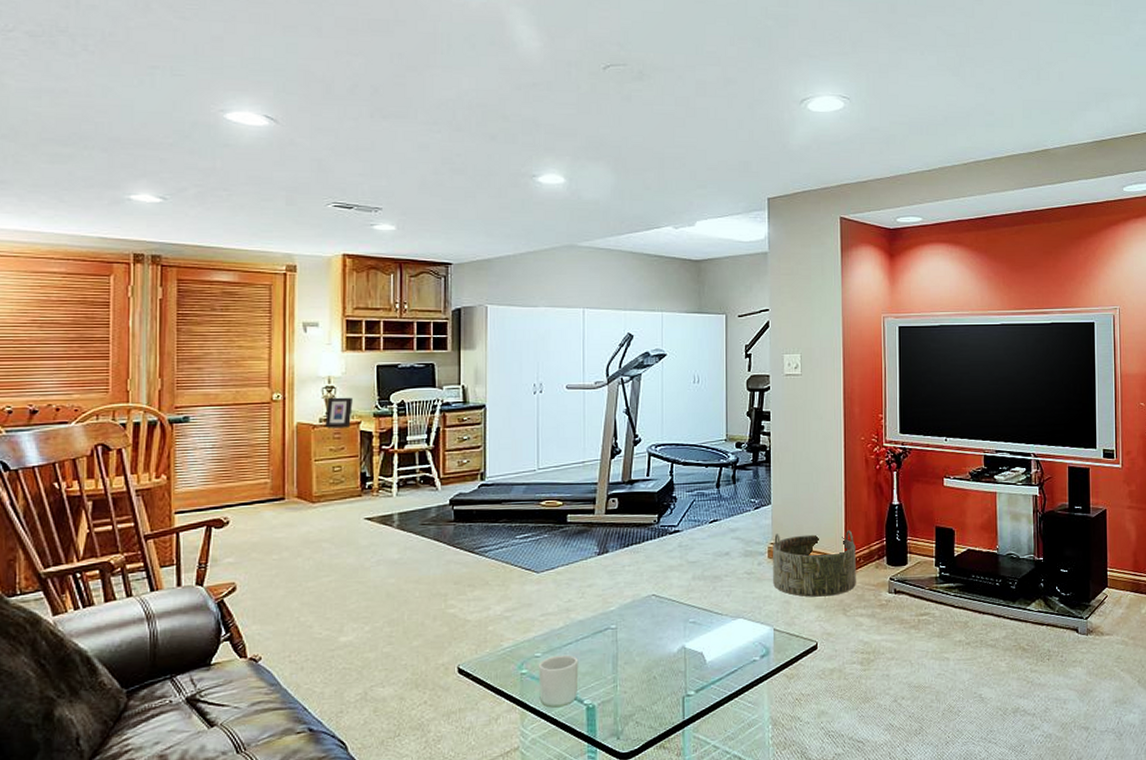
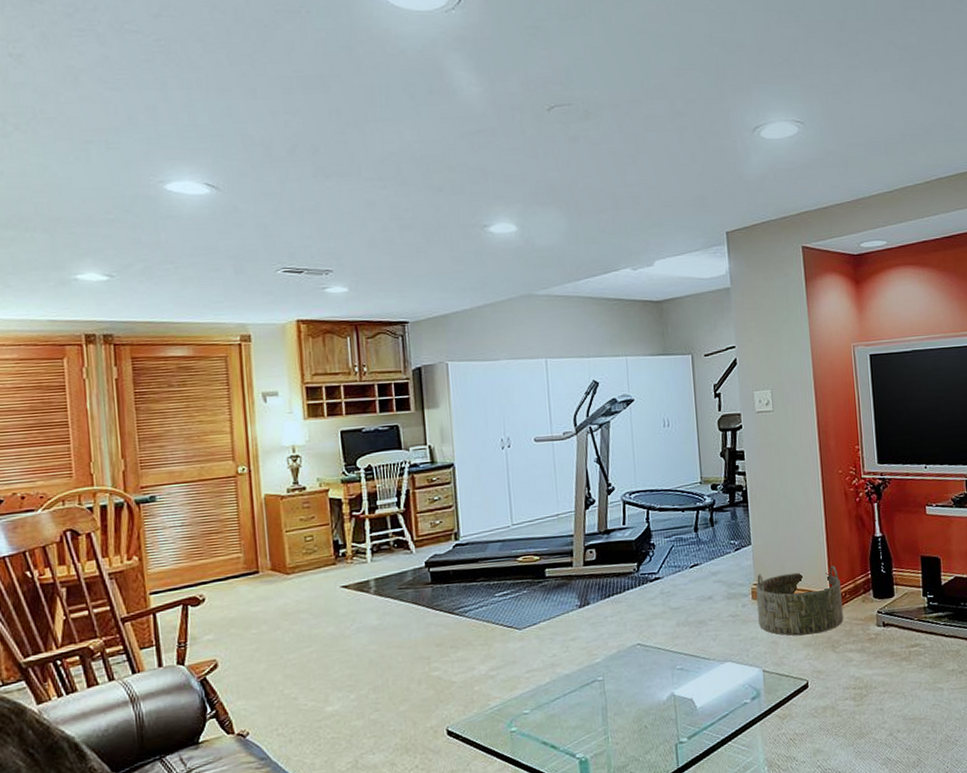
picture frame: present [325,397,353,427] -> none [293,465,320,497]
mug: present [538,654,579,708] -> none [527,709,569,764]

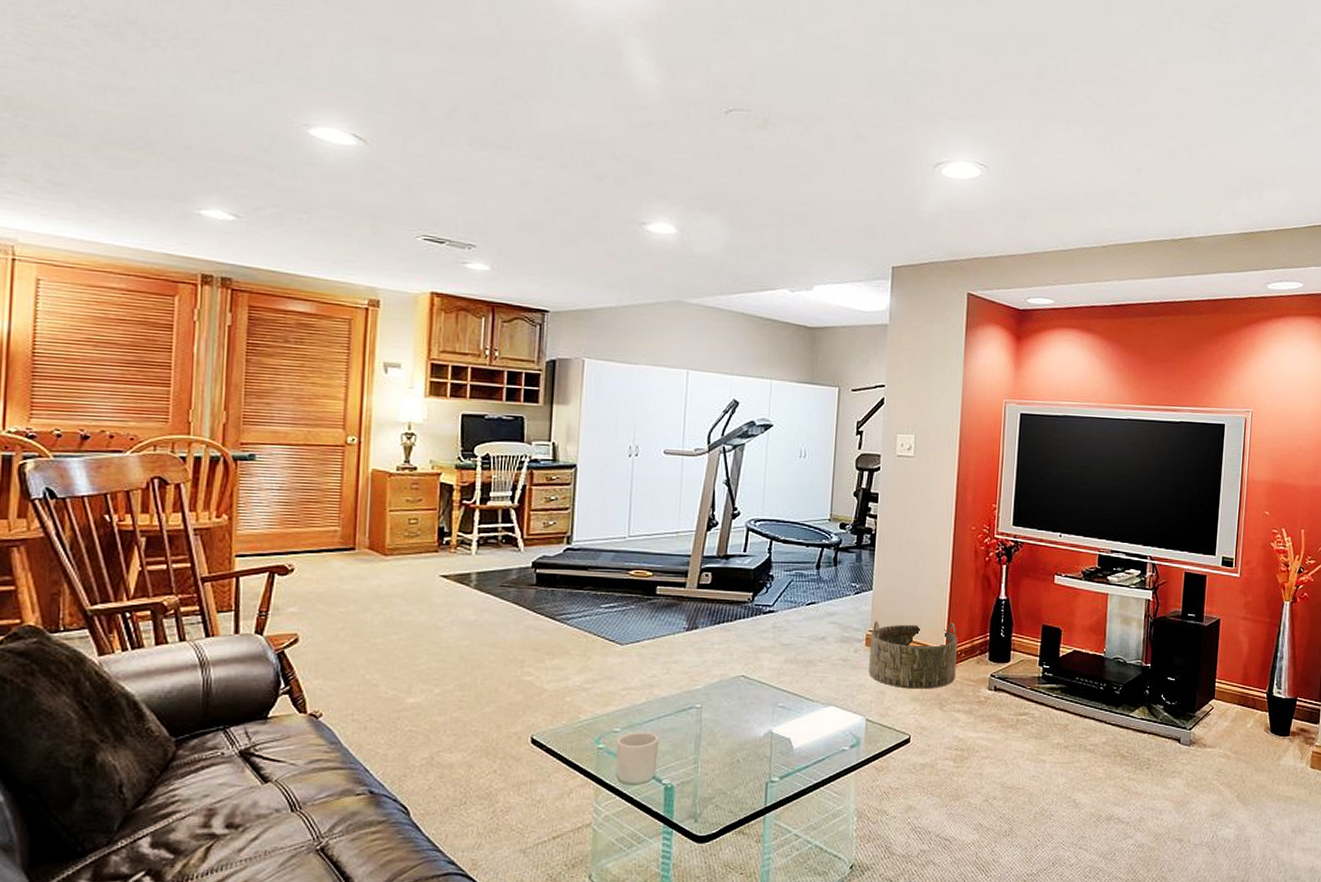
mug: none [527,709,569,764] -> present [616,731,659,785]

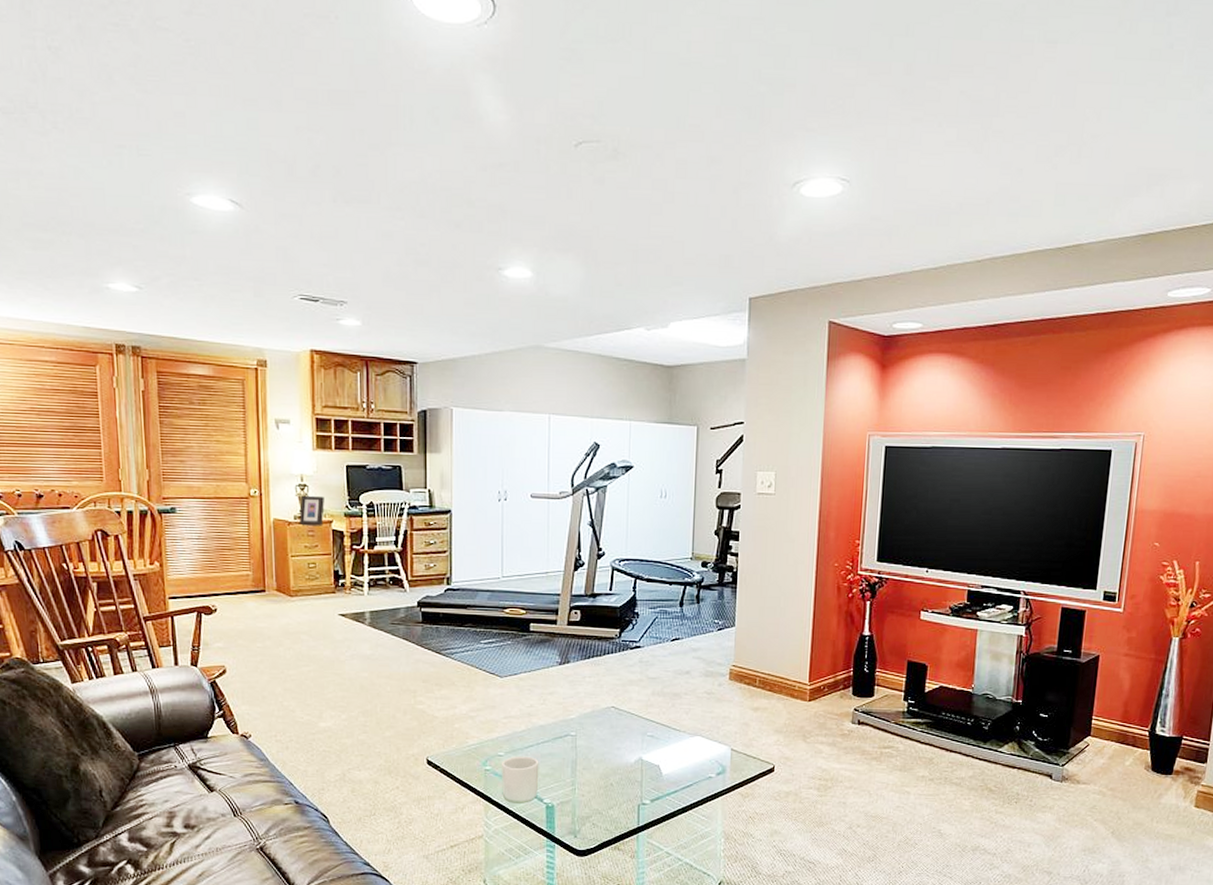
picture frame: none [403,445,434,477] -> present [299,495,325,525]
basket: present [869,621,958,689] -> none [733,656,821,722]

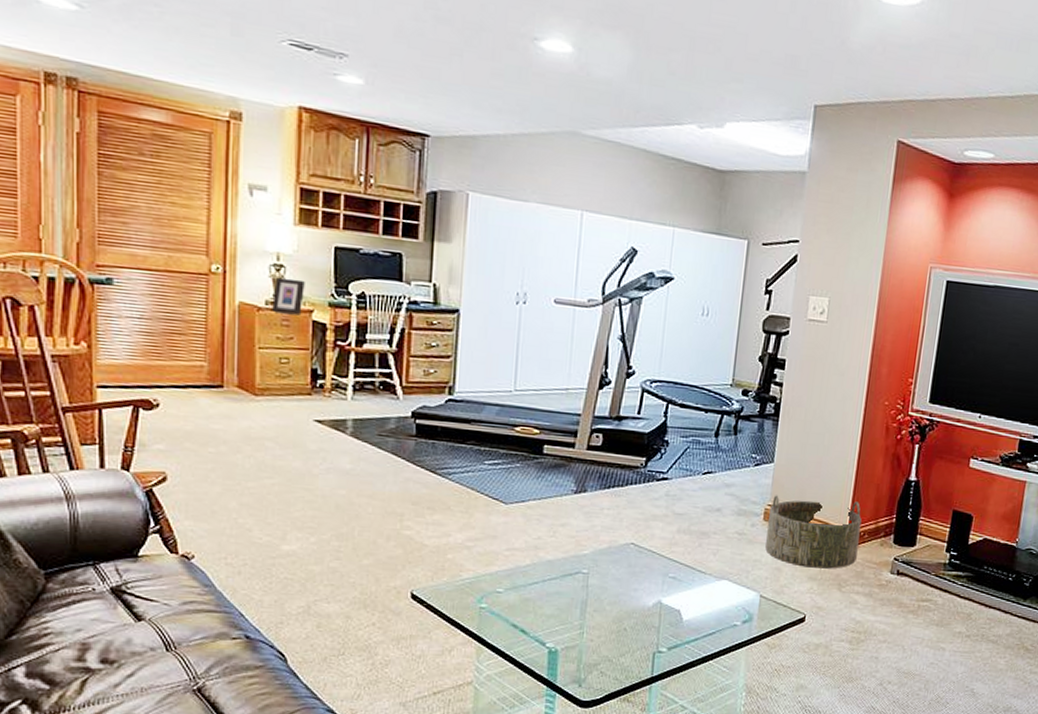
mug: present [501,756,539,804] -> none [498,593,544,647]
basket: none [733,656,821,722] -> present [765,495,862,569]

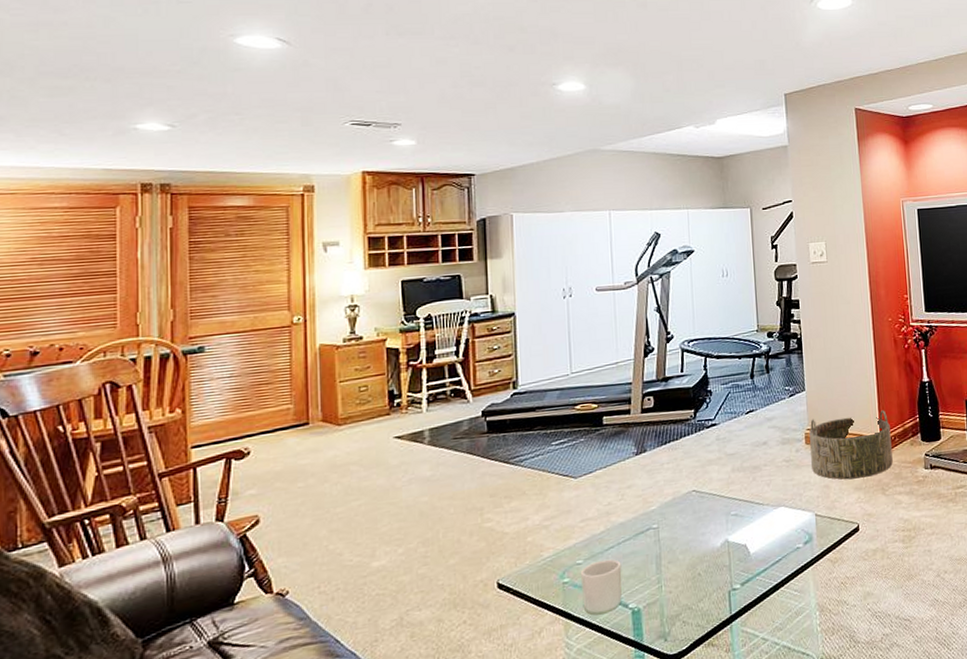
picture frame: present [272,277,305,314] -> none [349,314,378,347]
mug: none [498,593,544,647] -> present [580,559,622,616]

